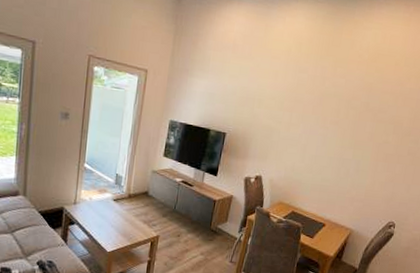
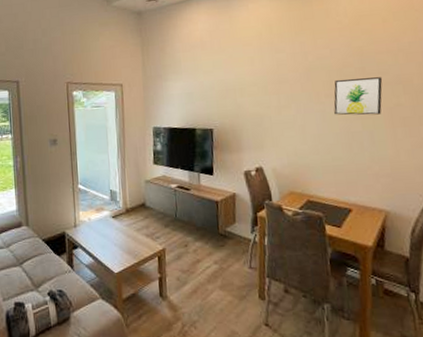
wall art: none [334,109,381,148] -> present [334,77,383,115]

